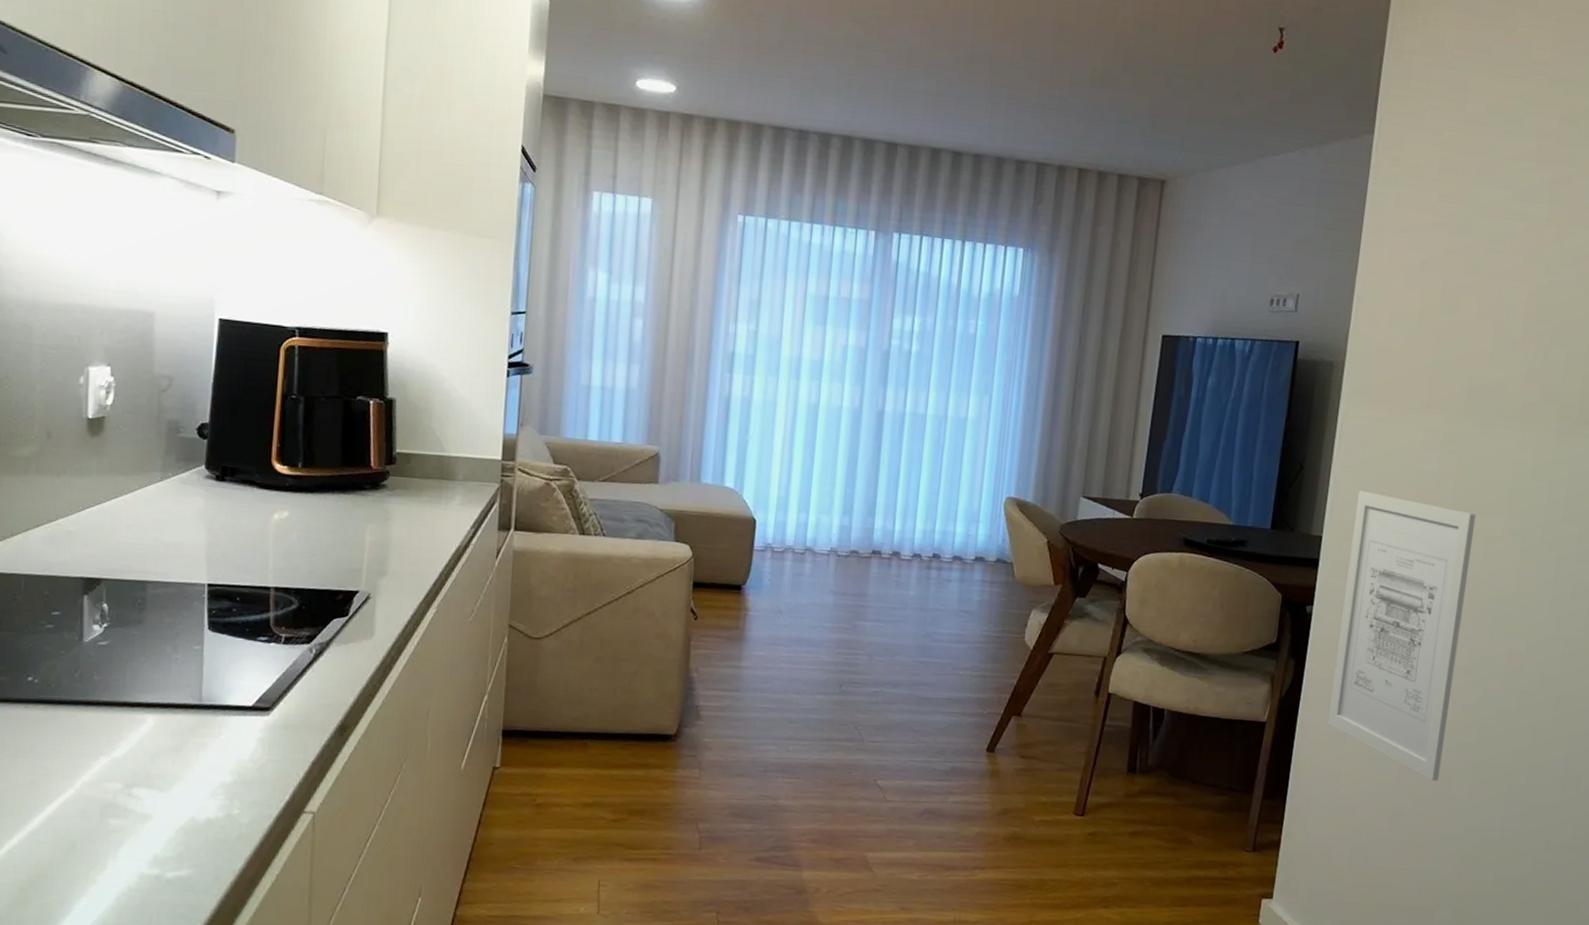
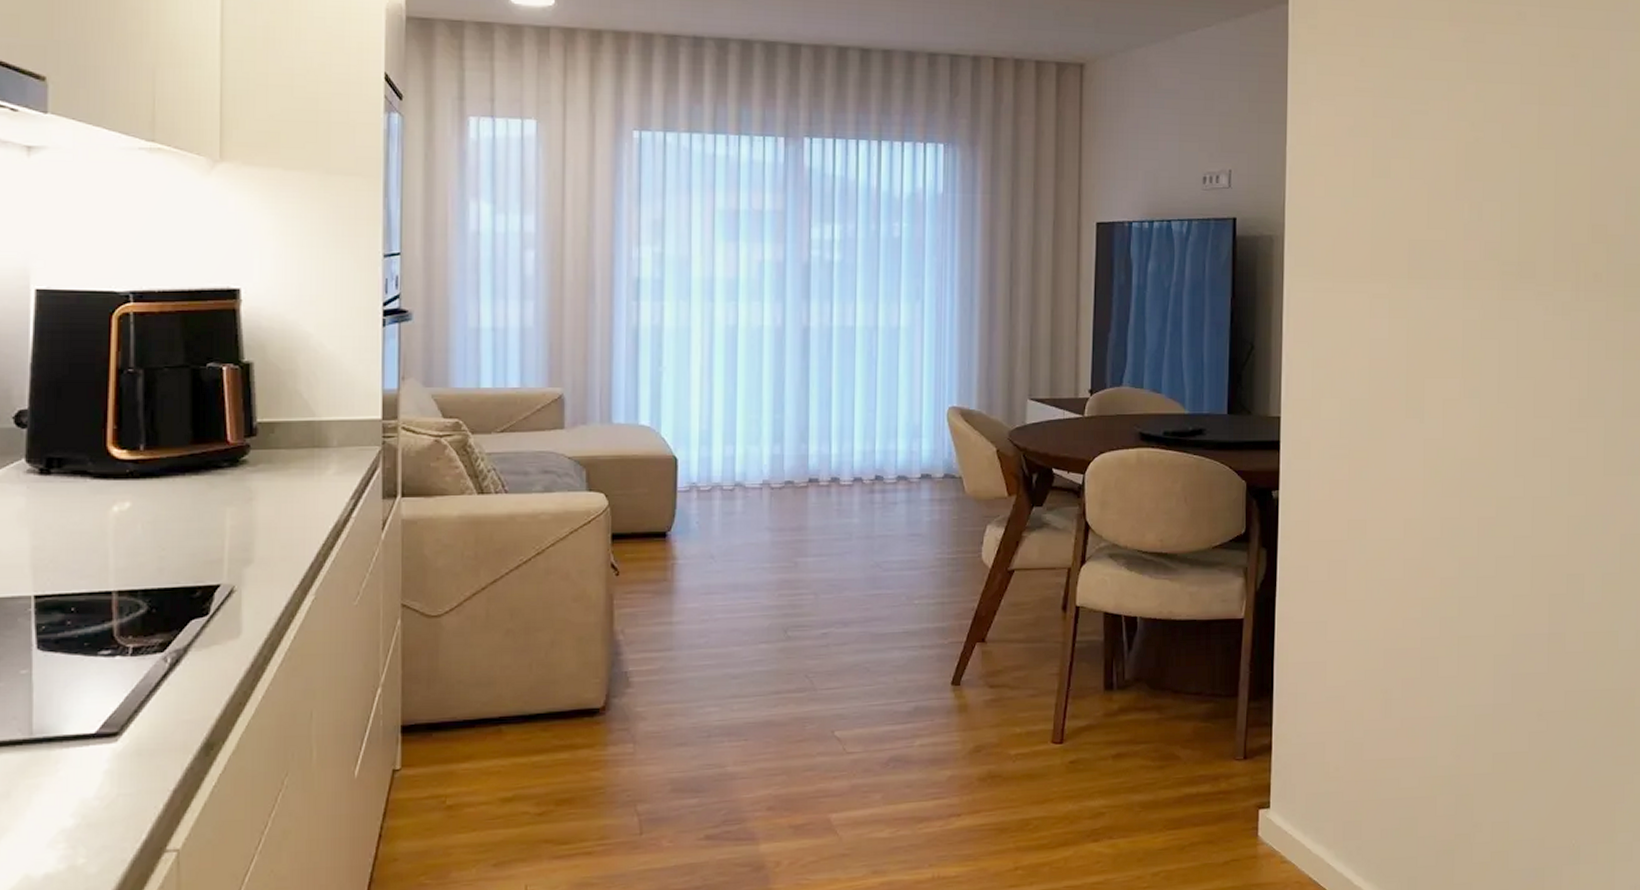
wall art: present [1328,491,1477,781] -> none [1307,366,1432,661]

